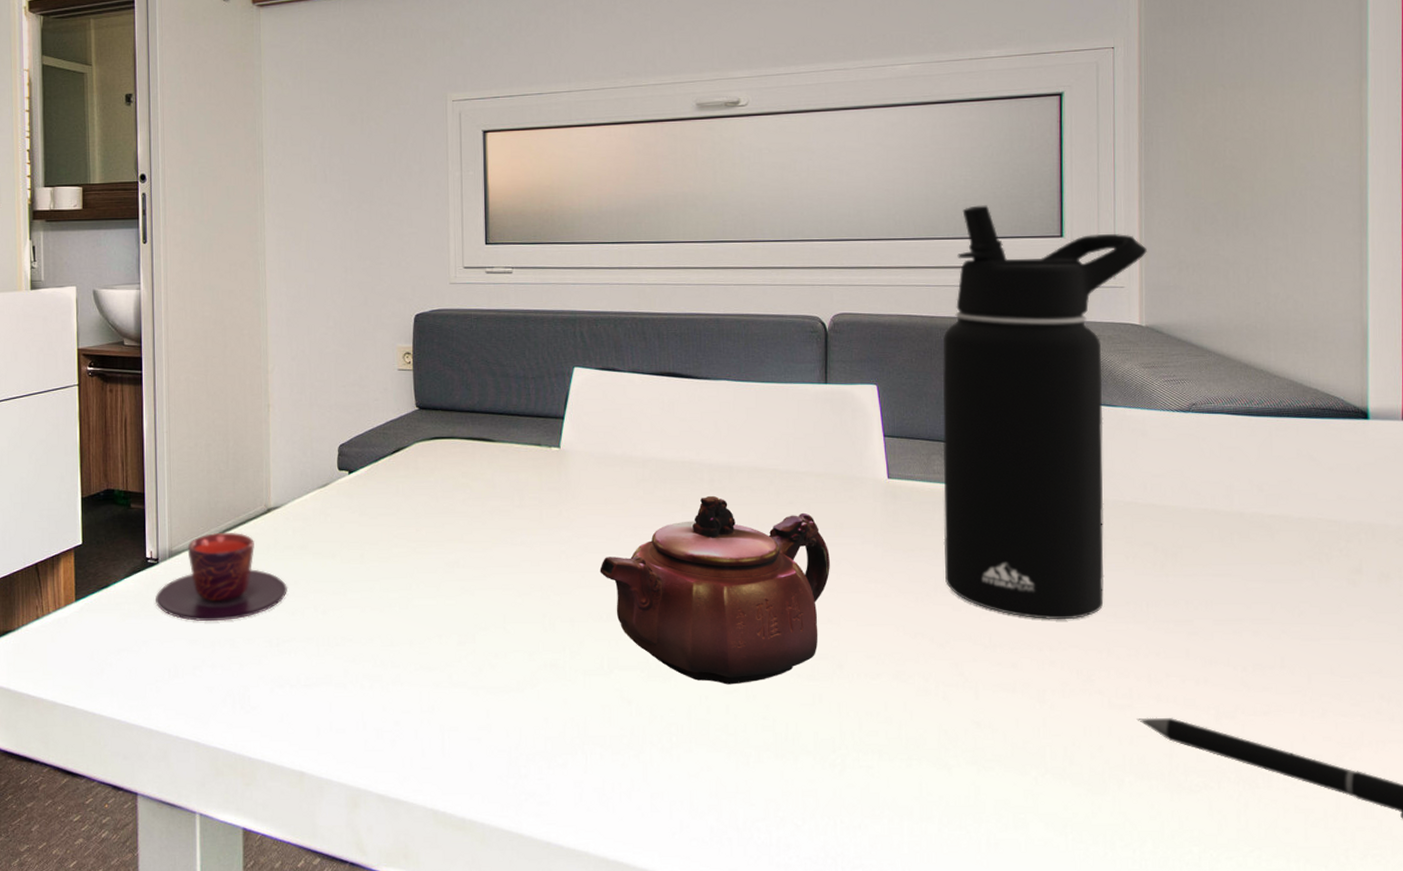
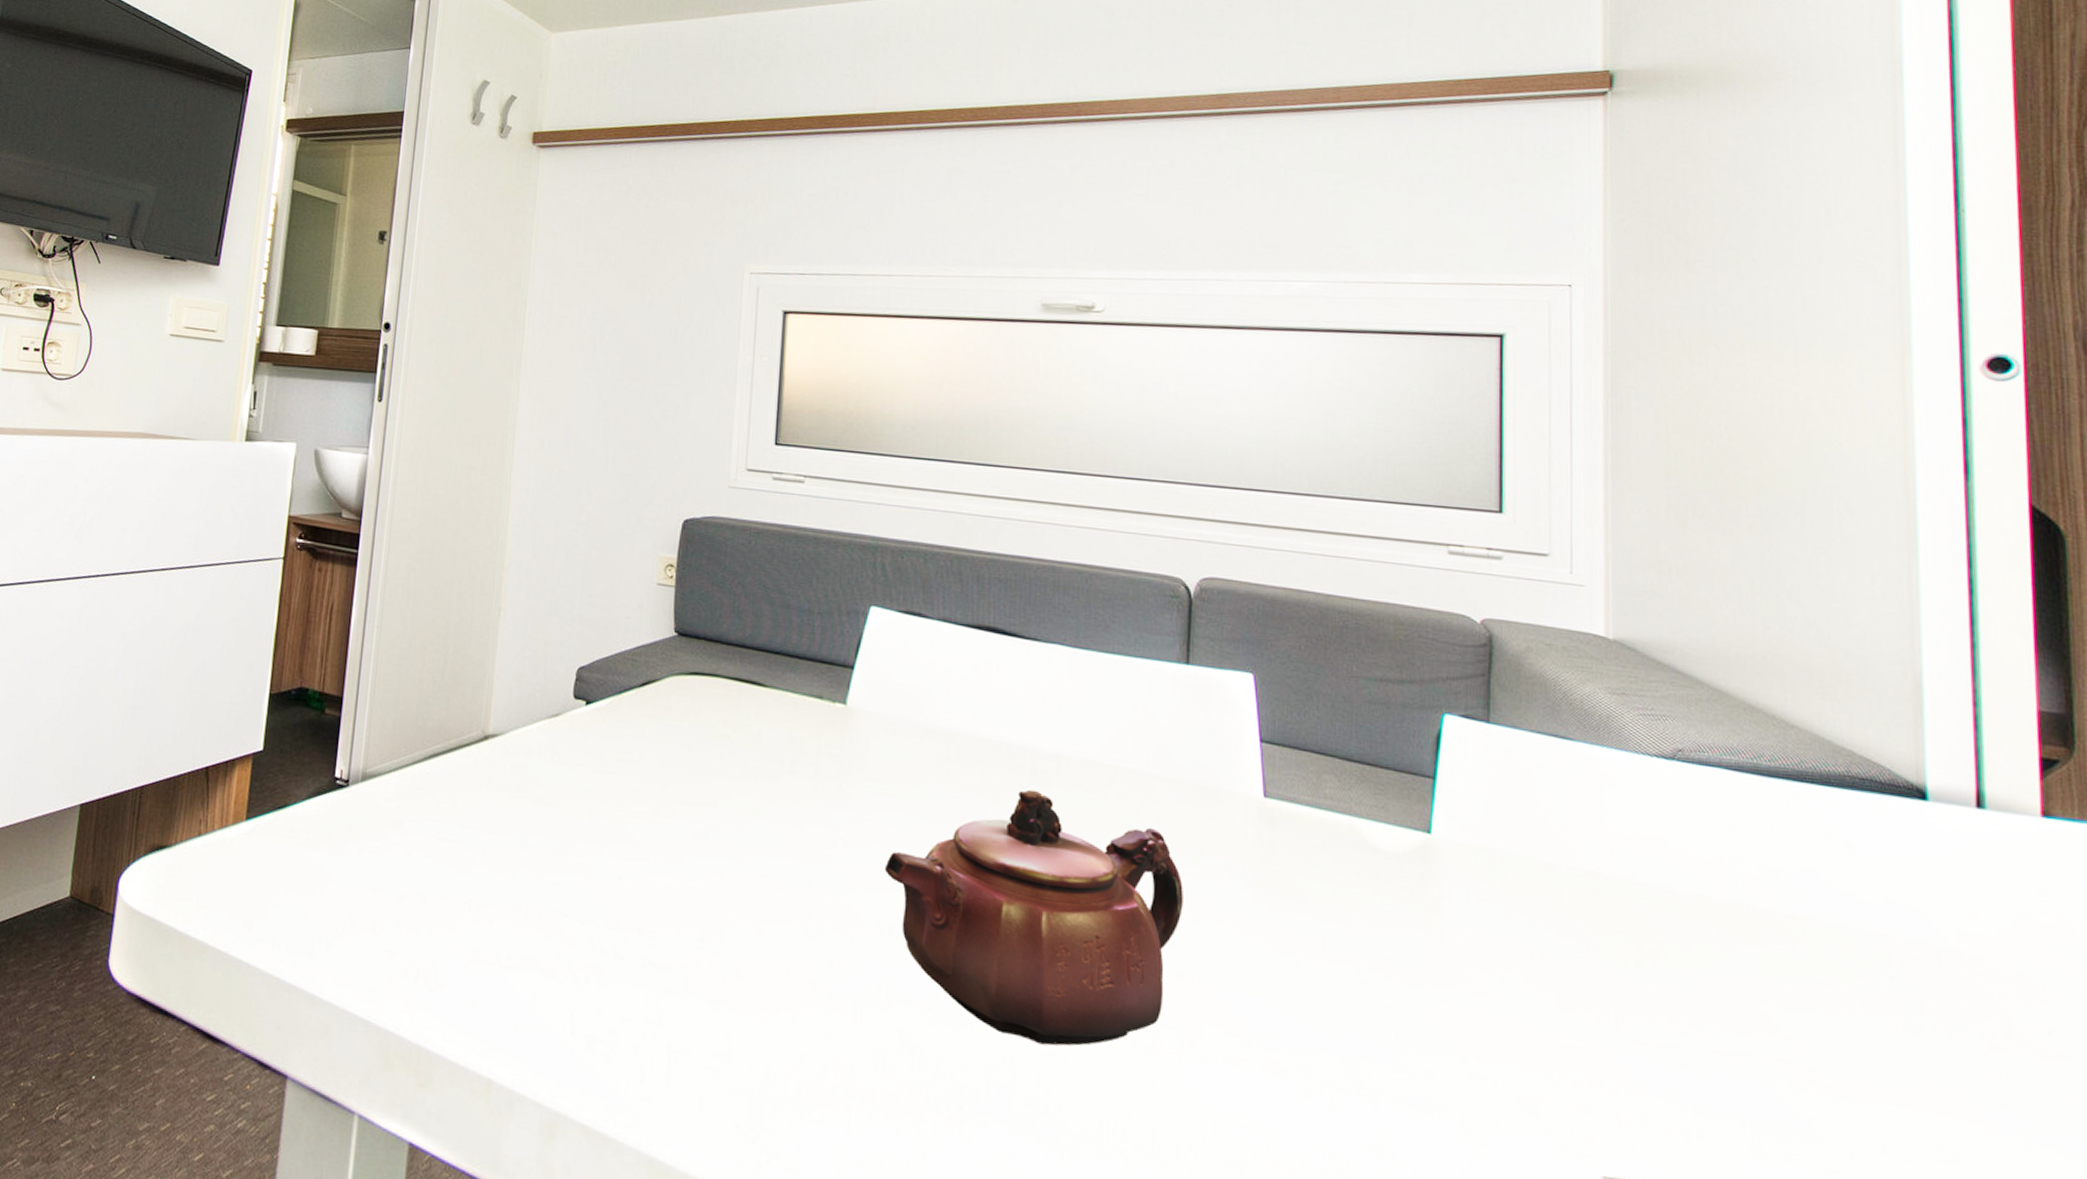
teacup: present [156,532,288,622] -> none [339,757,499,870]
water bottle: present [942,205,1147,620] -> none [1336,461,1615,1023]

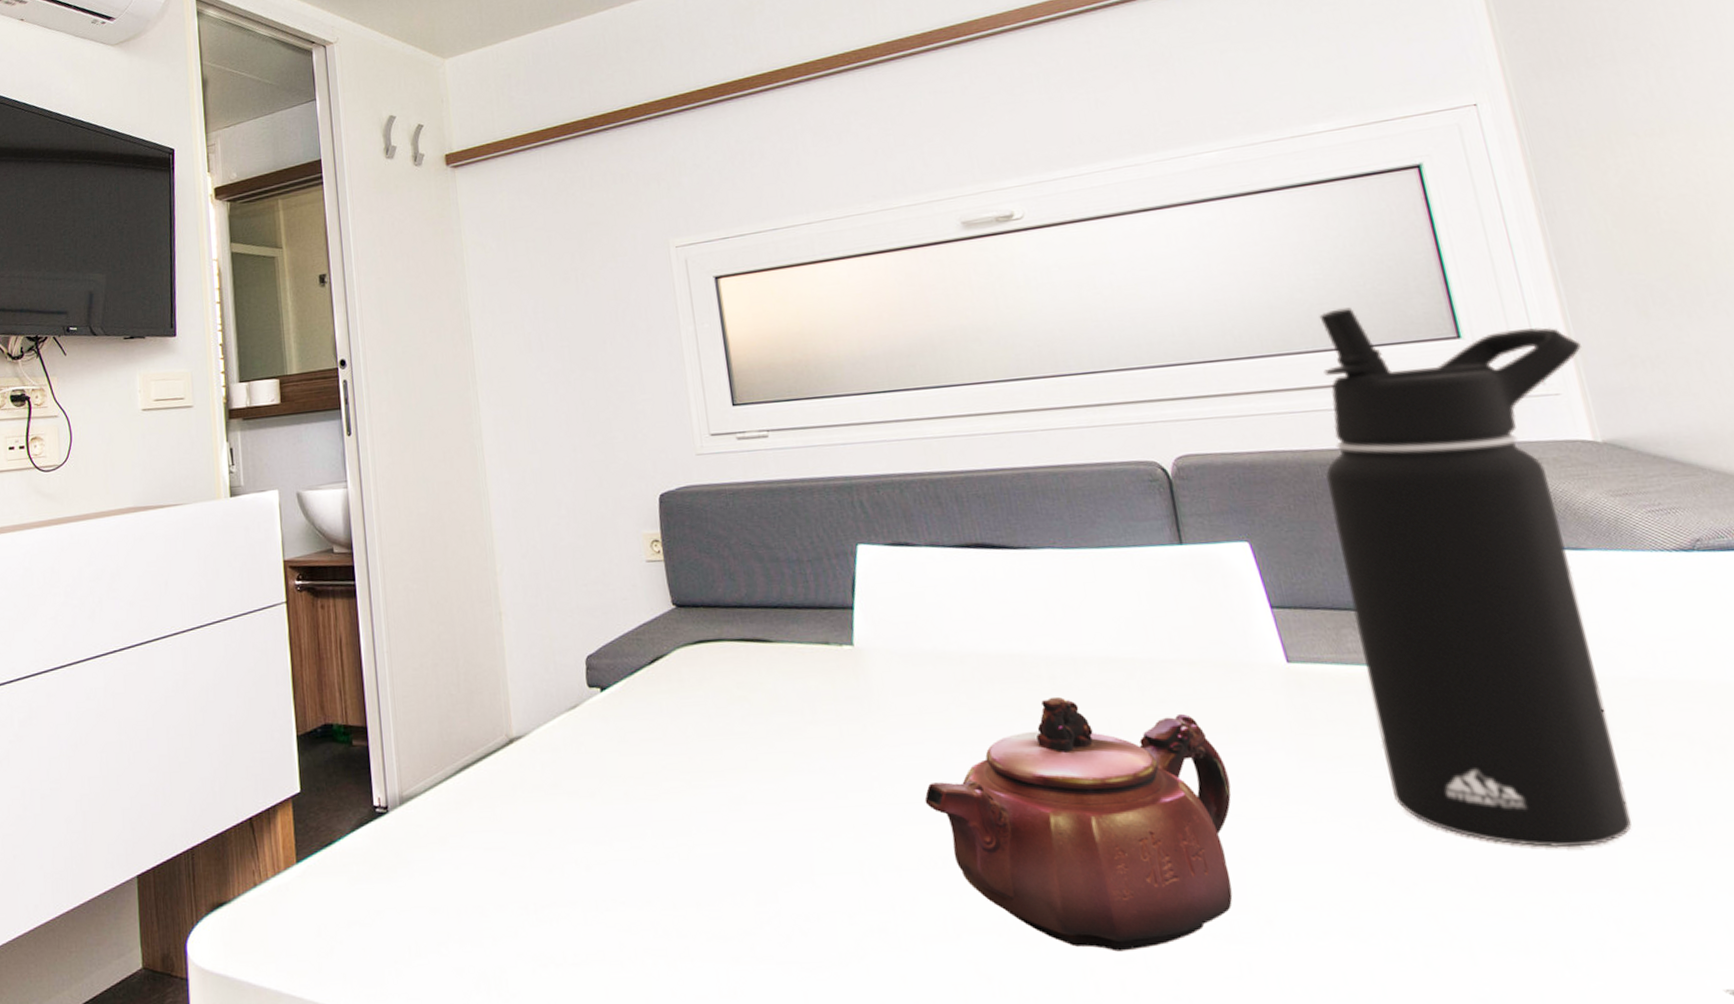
water bottle: none [1336,461,1615,1023] -> present [1319,307,1632,849]

